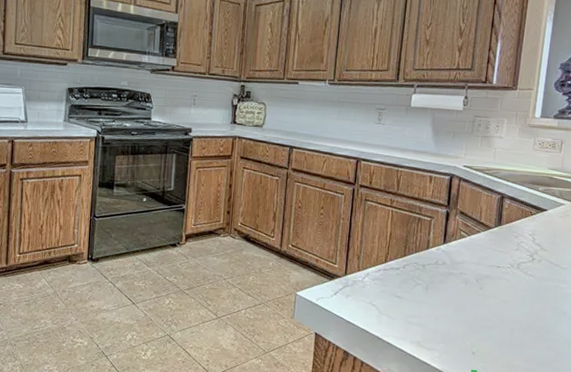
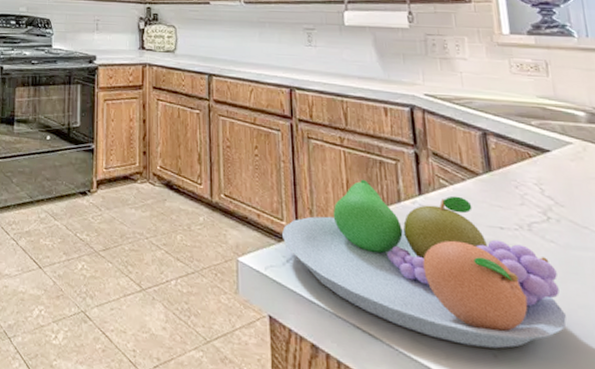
fruit bowl: none [333,232,530,349] -> present [281,179,567,349]

